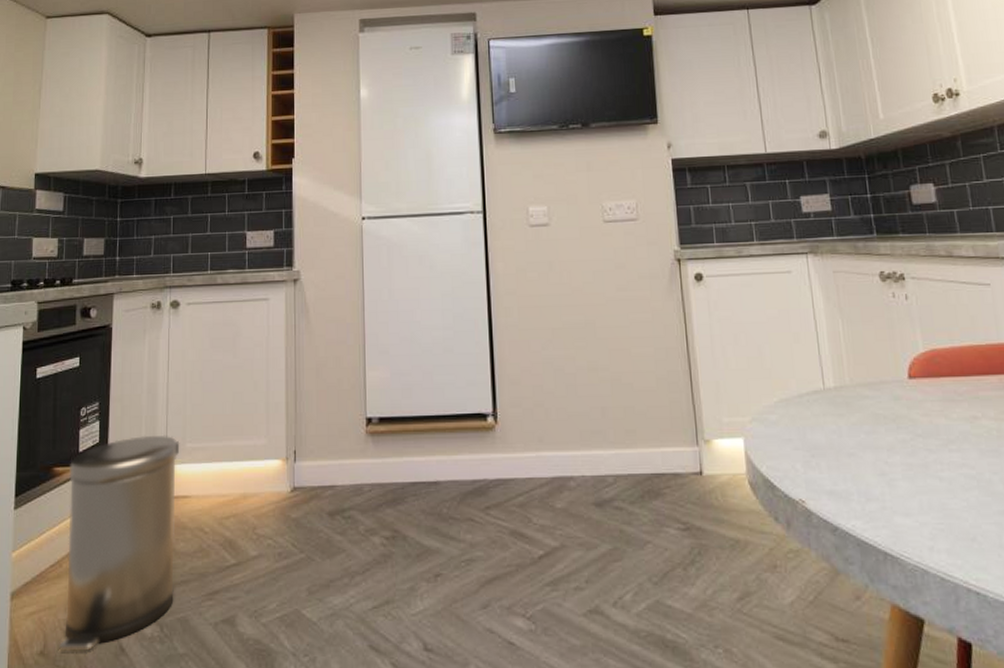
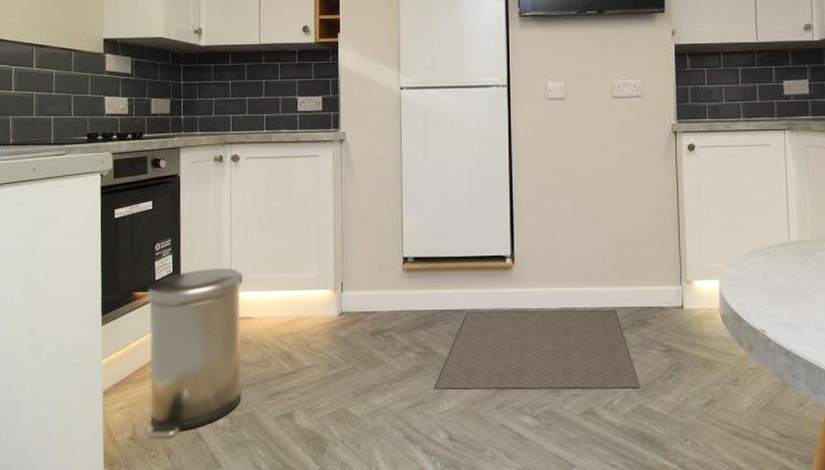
floor mat: none [405,477,656,585] -> present [434,309,640,390]

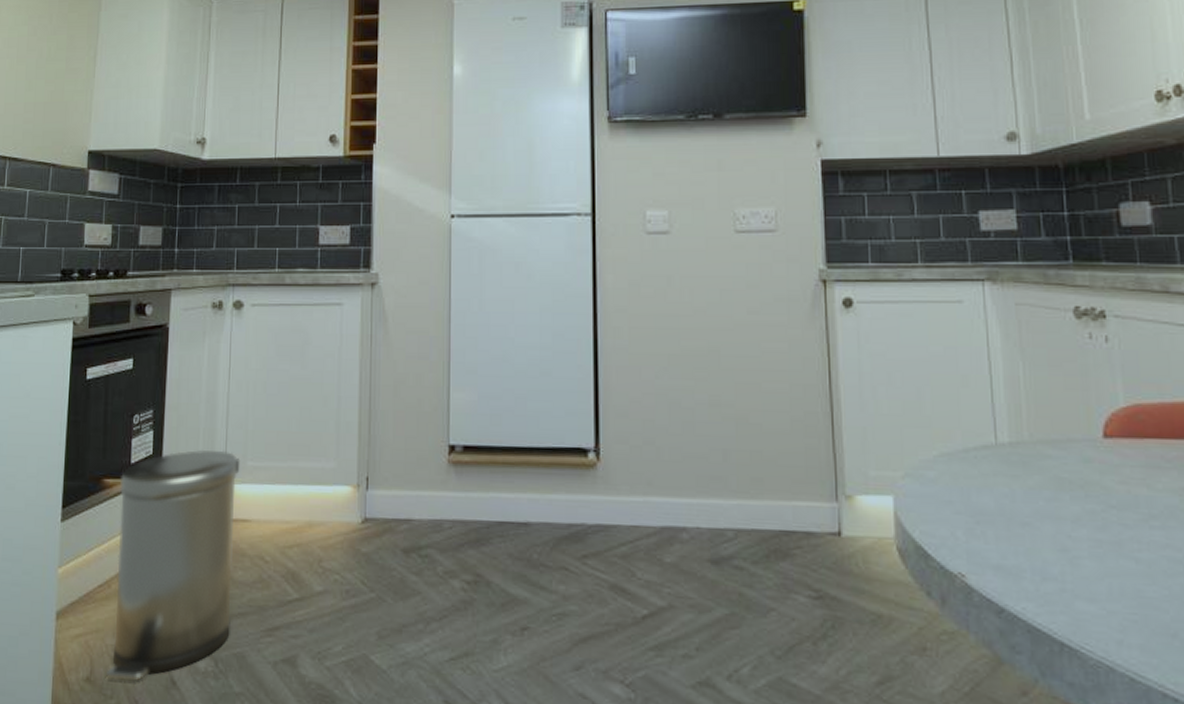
floor mat: present [434,309,640,390] -> none [487,524,780,653]

